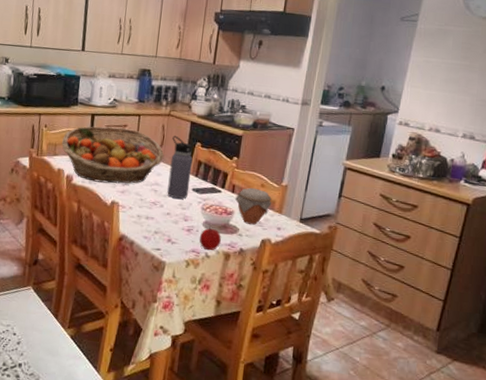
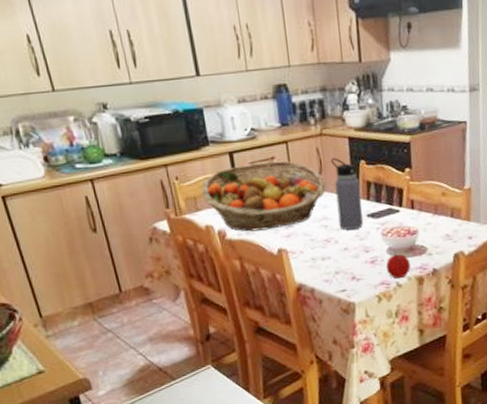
jar: present [234,187,272,225] -> none [416,198,458,241]

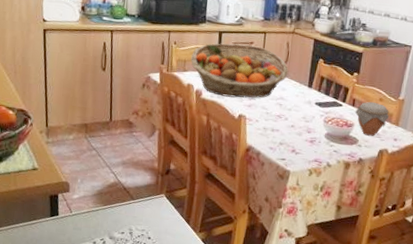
water bottle: present [331,157,364,230] -> none [291,52,316,112]
apple: present [385,252,410,279] -> none [321,138,342,160]
jar: none [416,198,458,241] -> present [354,101,390,136]

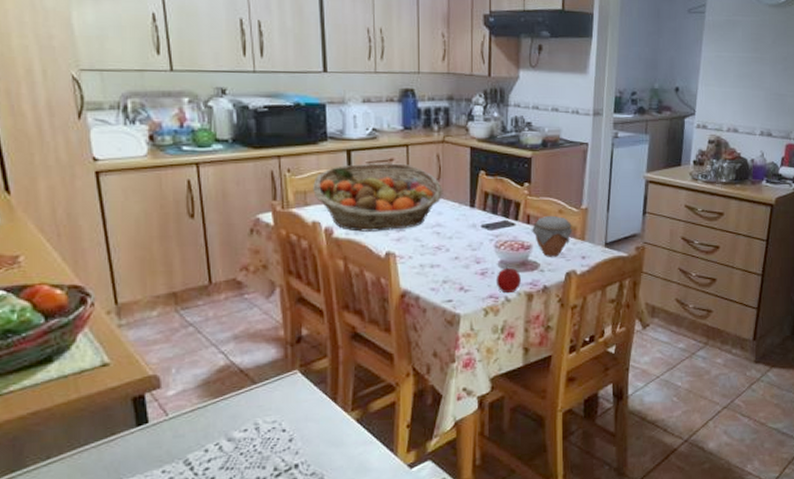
apple: none [321,138,342,160] -> present [496,266,521,294]

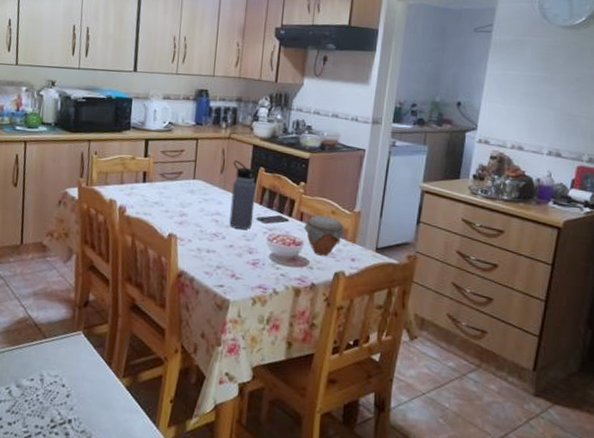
fruit basket: present [313,163,442,232] -> none [113,152,225,214]
water bottle: none [450,165,478,239] -> present [229,160,256,230]
apple: present [496,266,521,294] -> none [265,259,290,286]

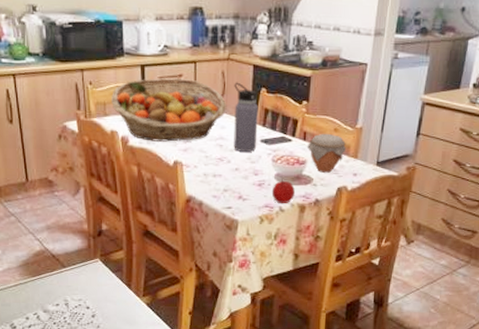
fruit basket: none [113,152,225,214] -> present [112,78,226,142]
apple: none [265,259,290,286] -> present [271,179,295,204]

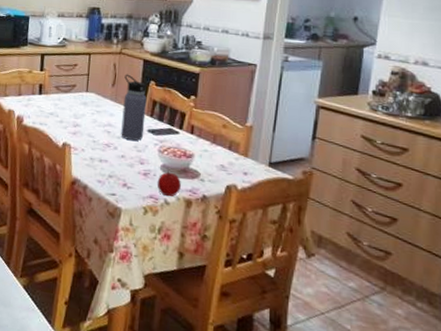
fruit basket: present [112,78,226,142] -> none [12,66,116,125]
jar: present [306,133,347,173] -> none [194,128,236,169]

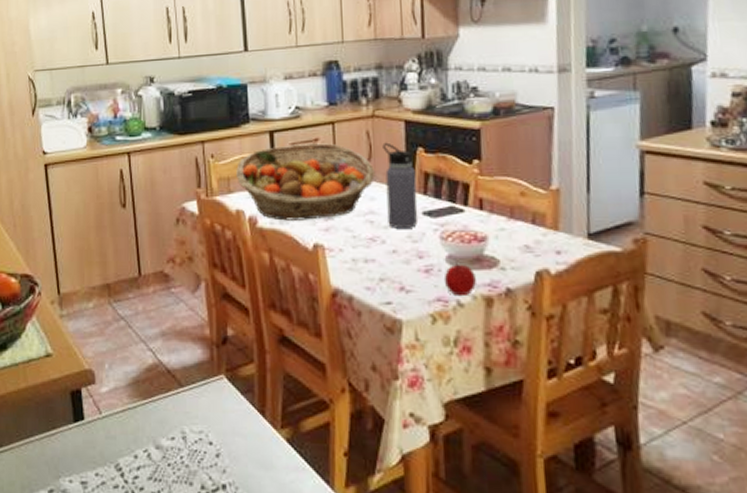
fruit basket: none [12,66,116,125] -> present [236,143,375,221]

